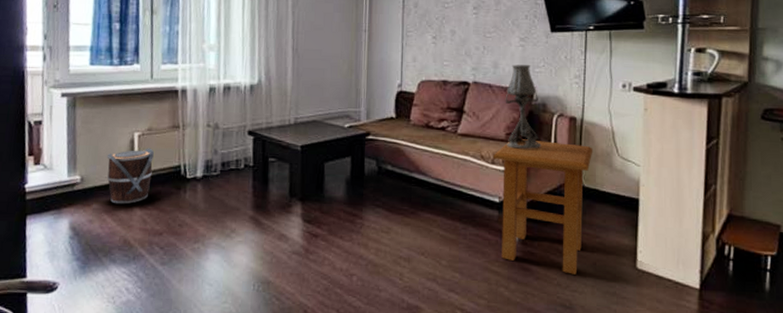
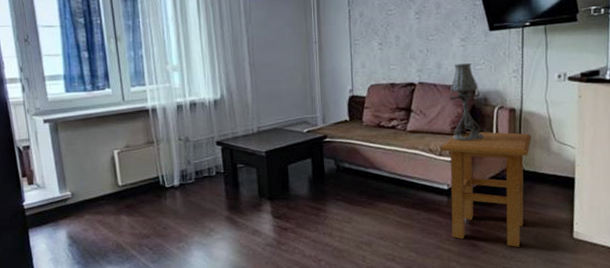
bucket: present [107,148,154,205] -> none [92,163,134,214]

